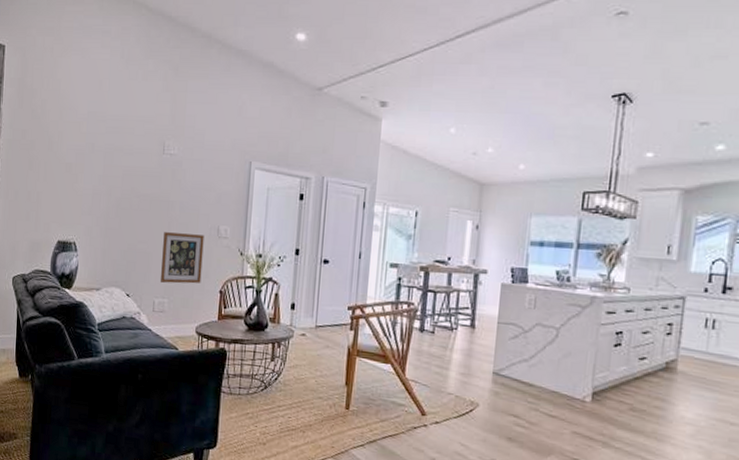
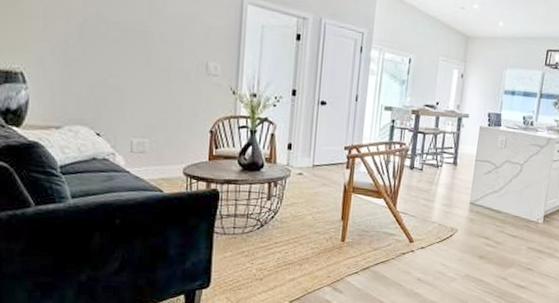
wall art: present [160,232,204,284] -> none [138,66,191,123]

